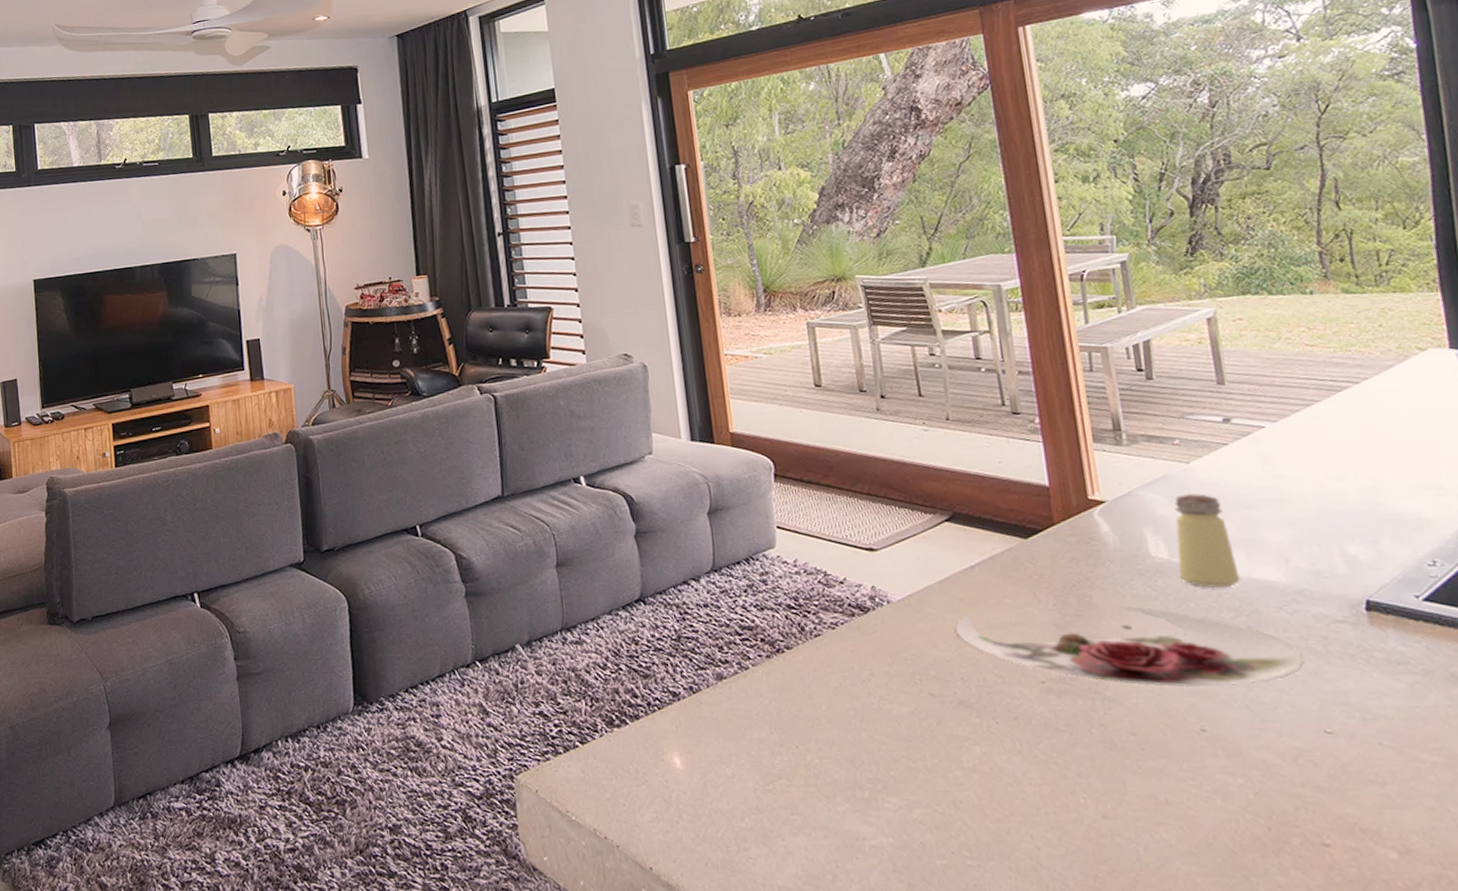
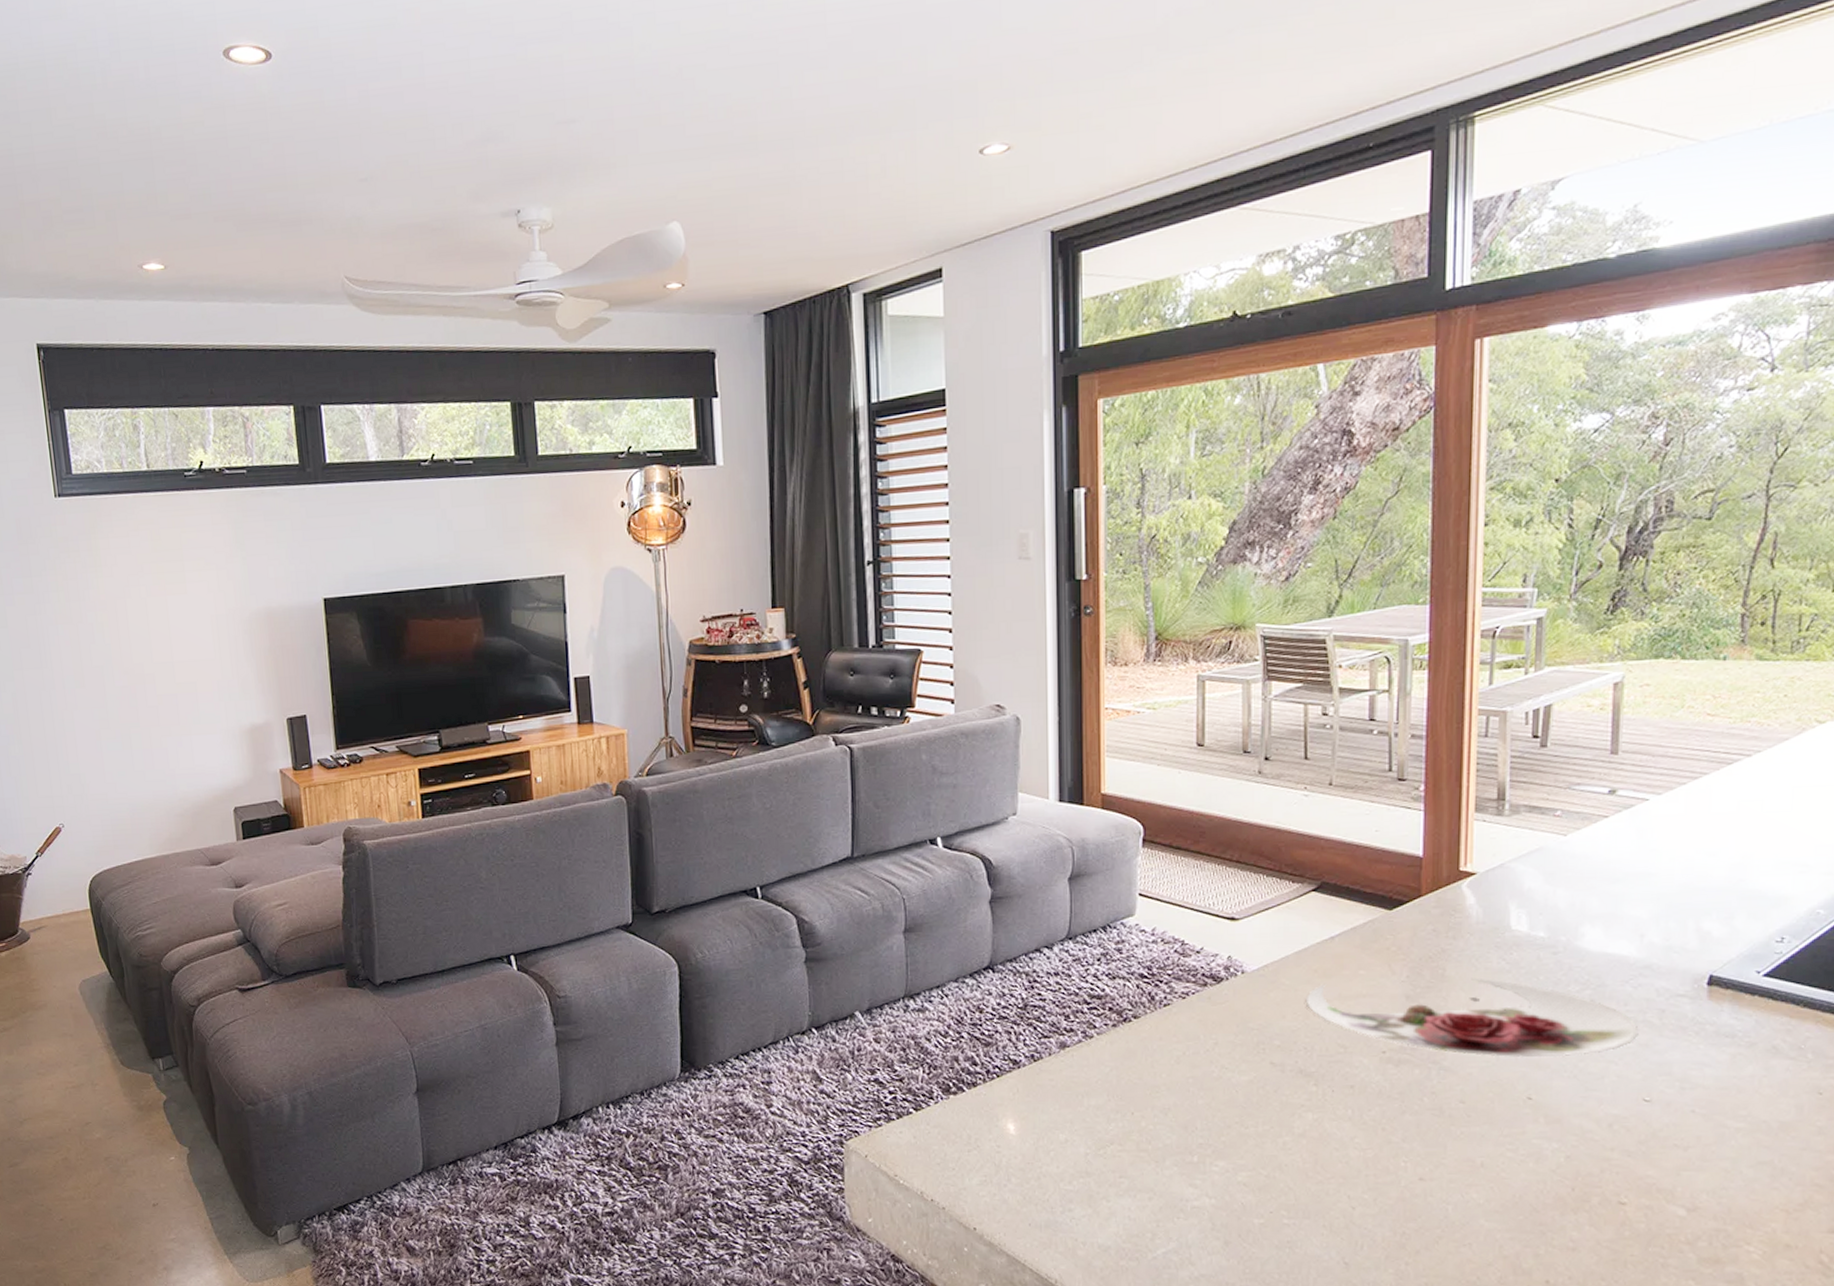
saltshaker: present [1174,493,1240,588] -> none [1535,866,1594,962]

